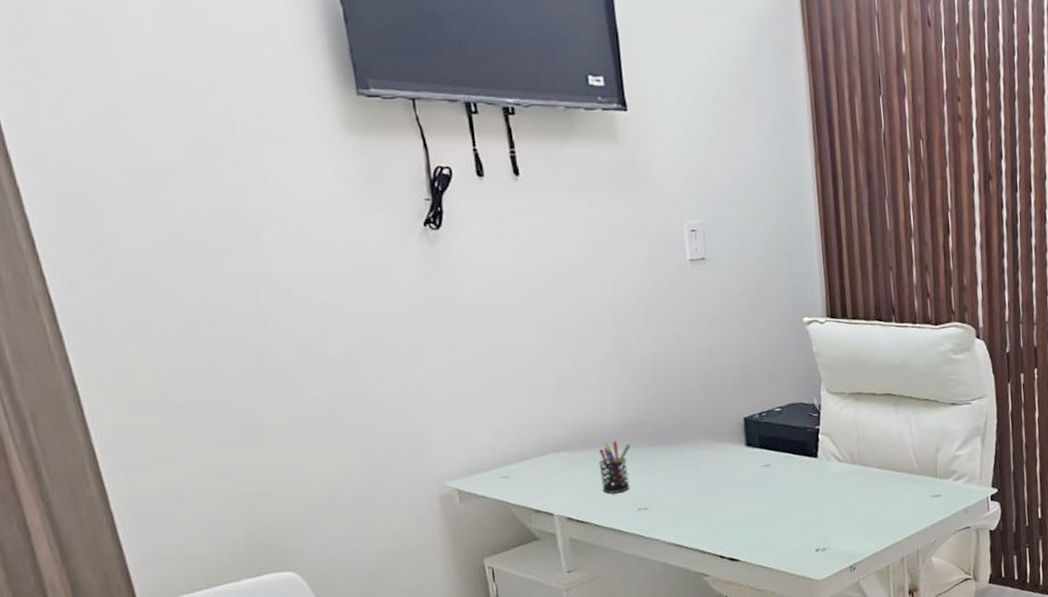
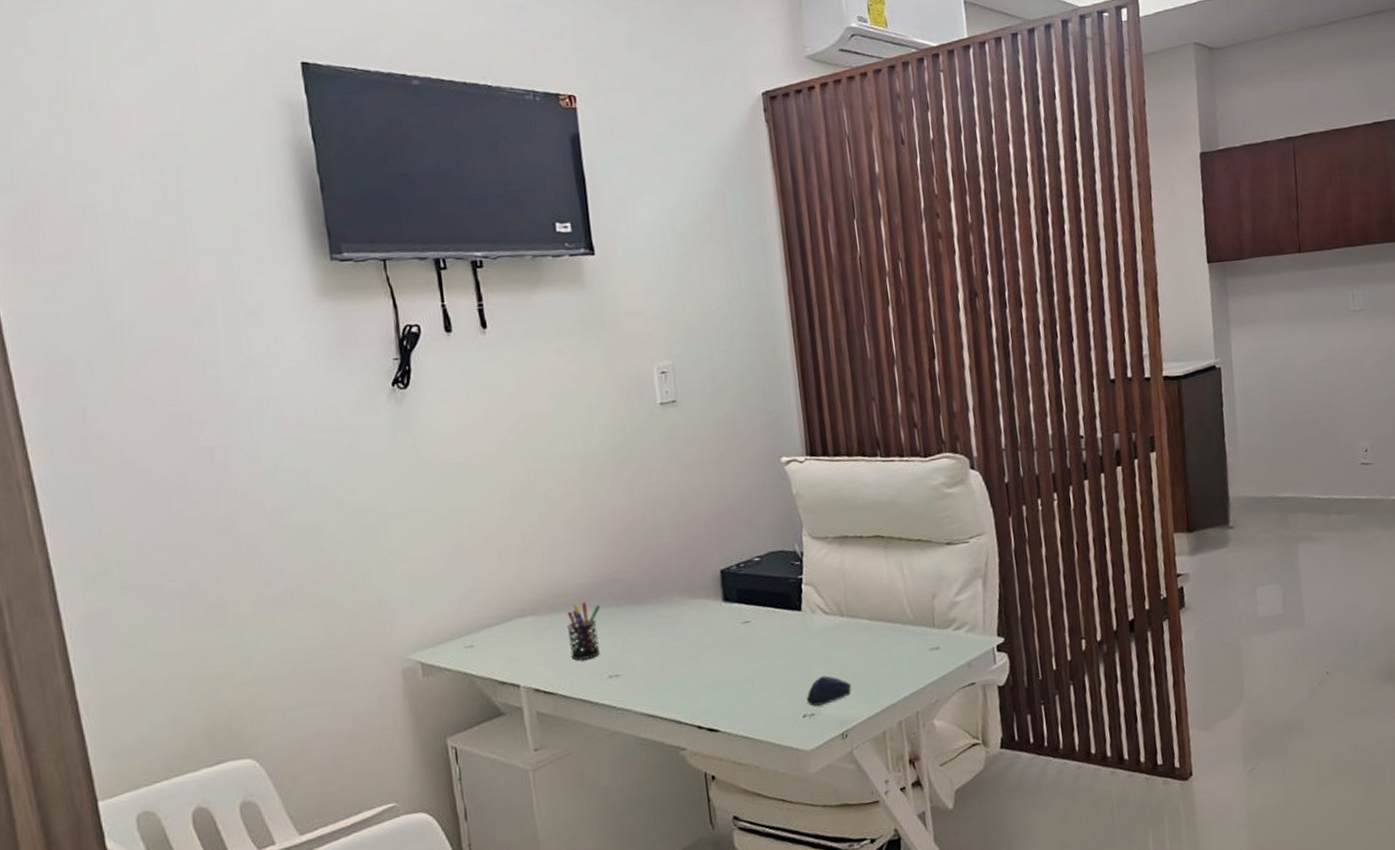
computer mouse: none [819,515,860,542] -> present [806,675,851,706]

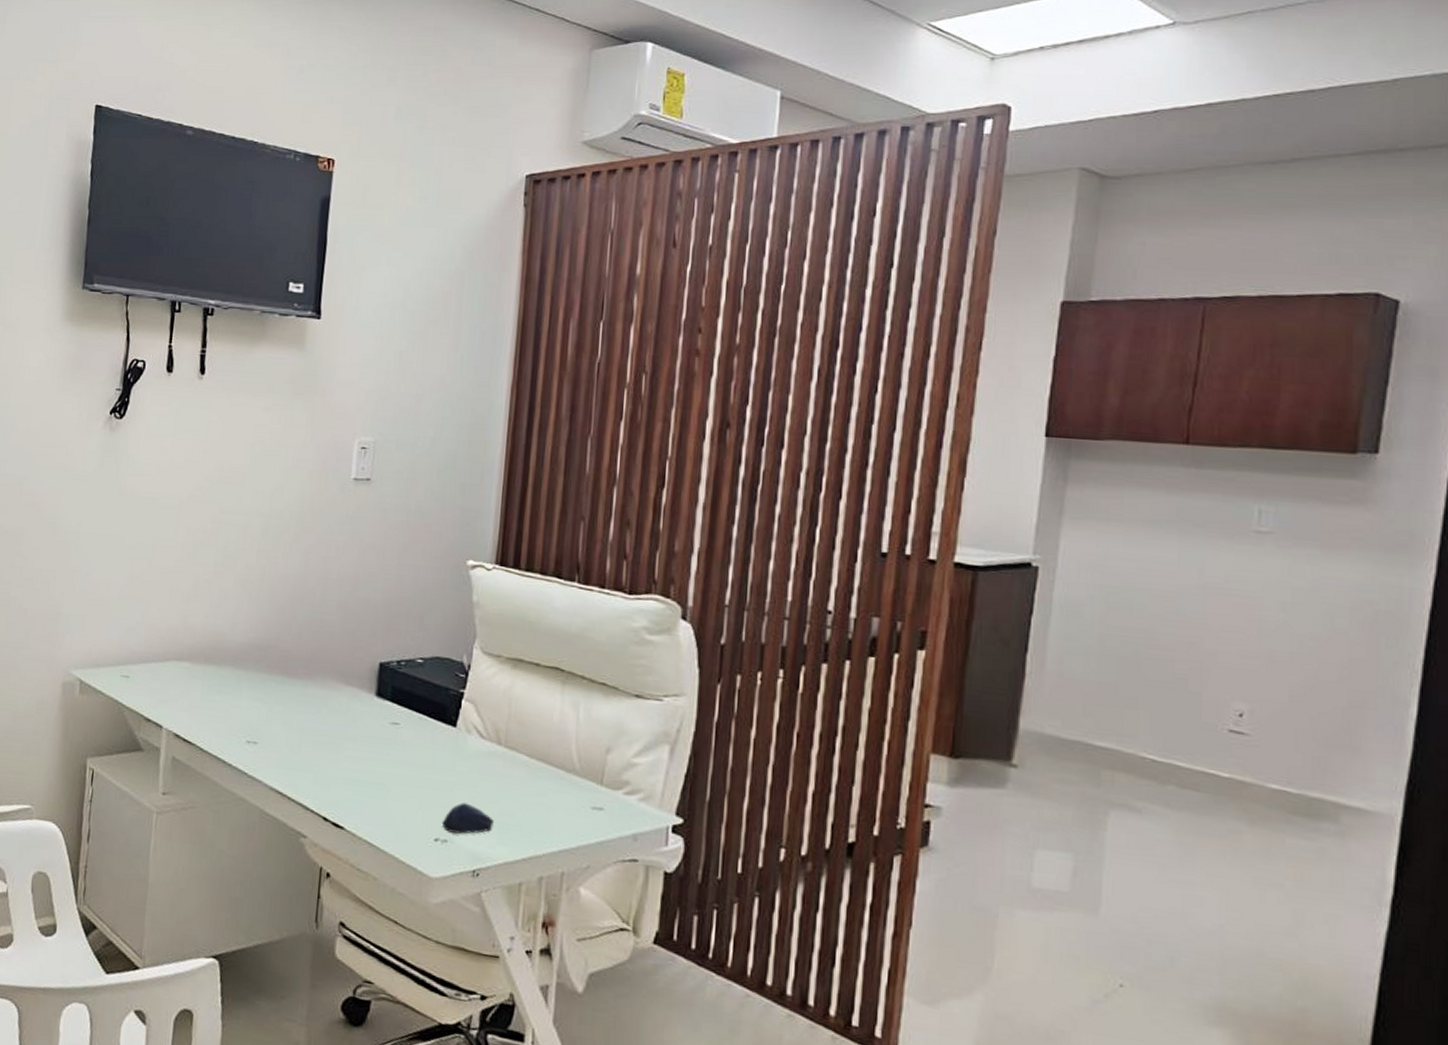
pen holder: present [566,602,600,661] -> none [215,660,253,719]

